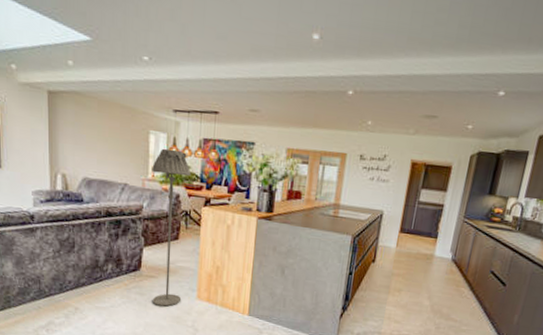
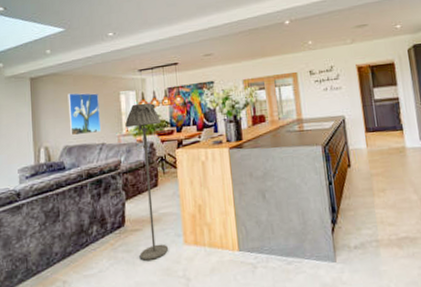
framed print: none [90,119,125,171] -> present [67,93,101,136]

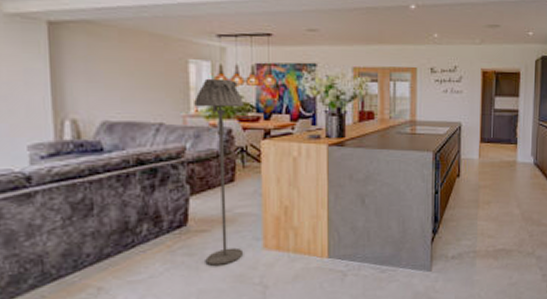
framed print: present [67,93,101,136] -> none [109,51,158,109]

